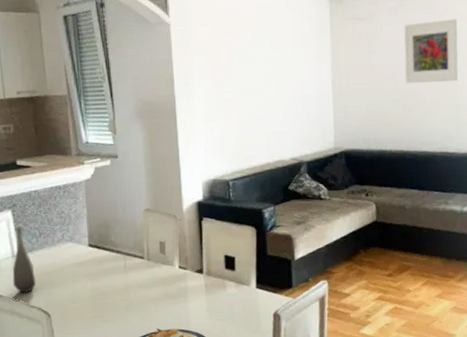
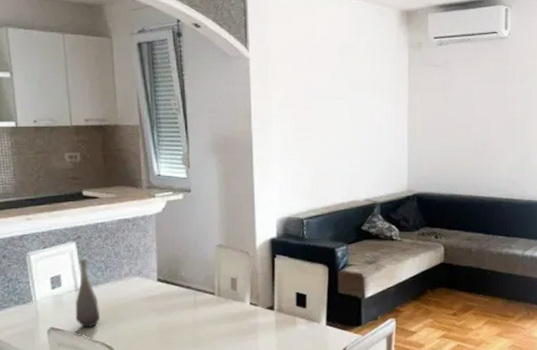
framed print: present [404,18,458,83] -> none [476,71,528,132]

